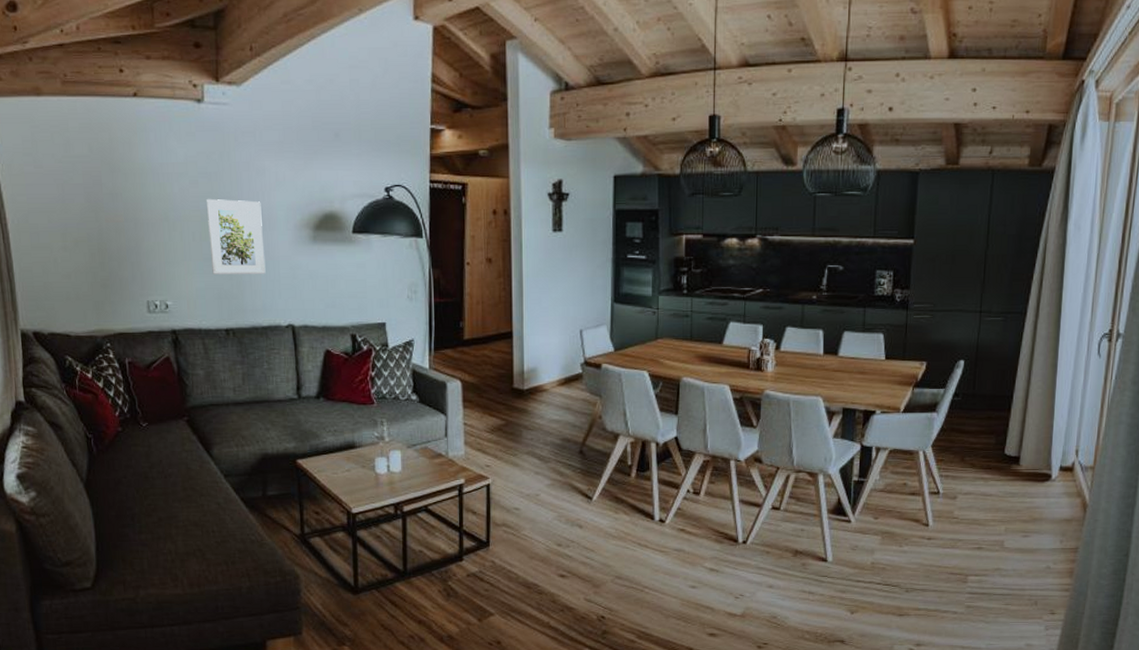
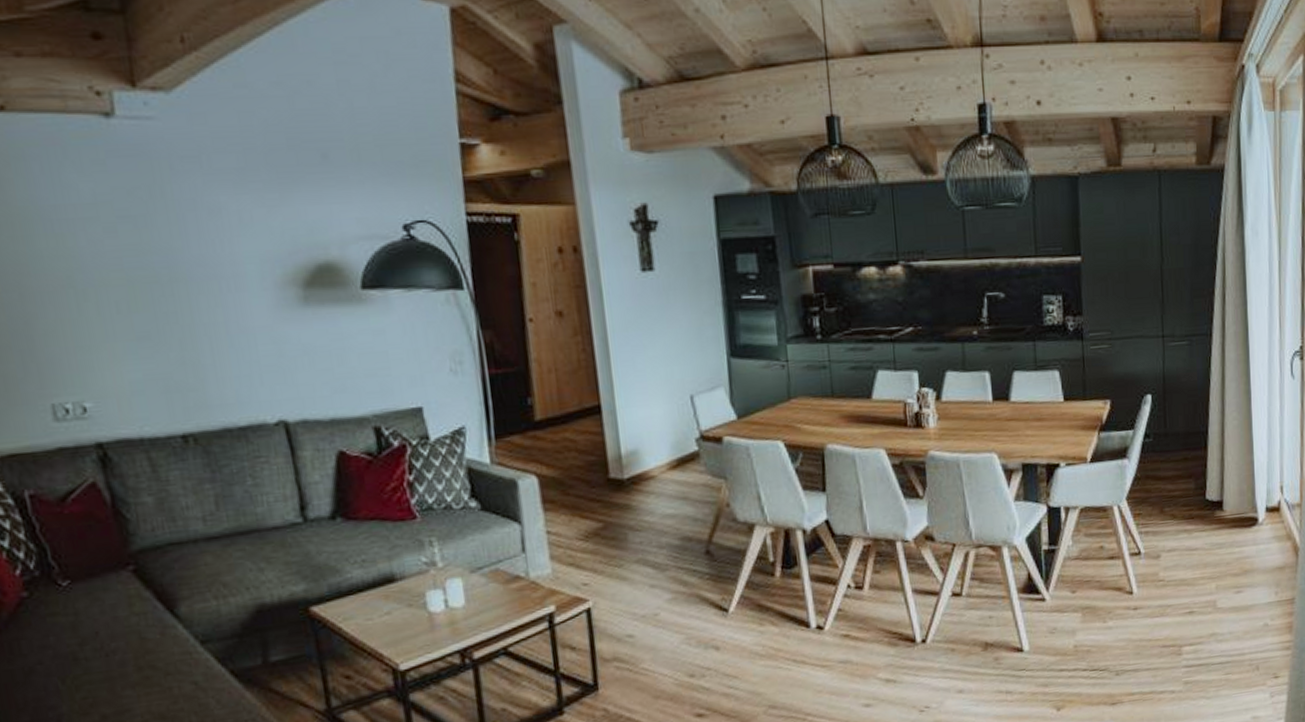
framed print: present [207,199,266,274] -> none [133,252,237,359]

